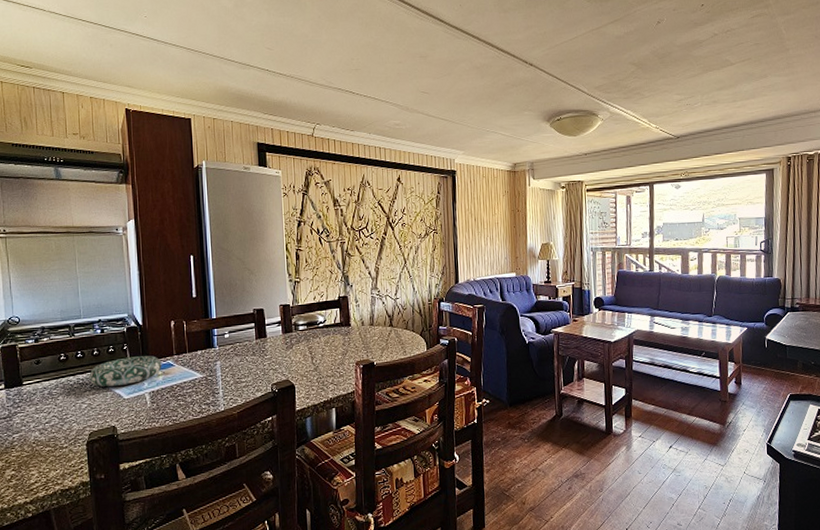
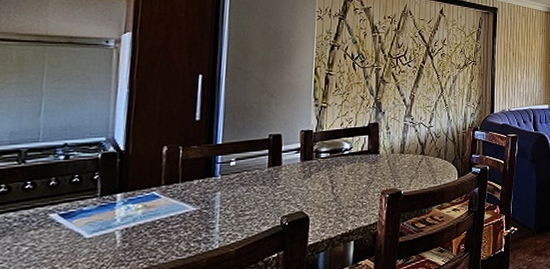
decorative bowl: present [89,356,162,387] -> none [37,186,144,225]

